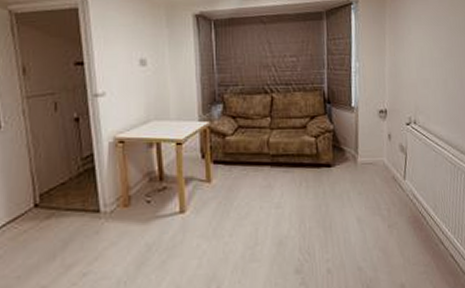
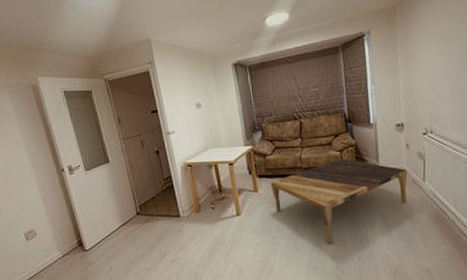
coffee table: none [228,145,388,253] -> present [270,158,408,244]

